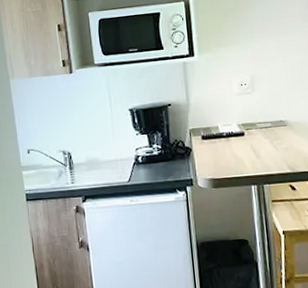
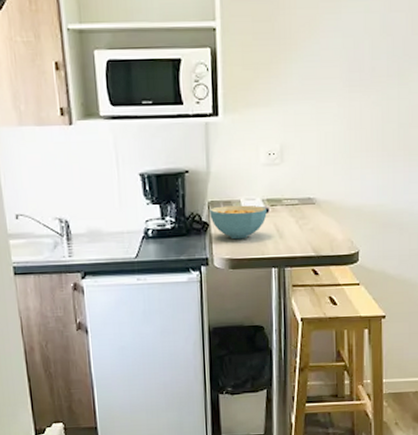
cereal bowl: none [191,130,243,161] -> present [209,205,267,240]

